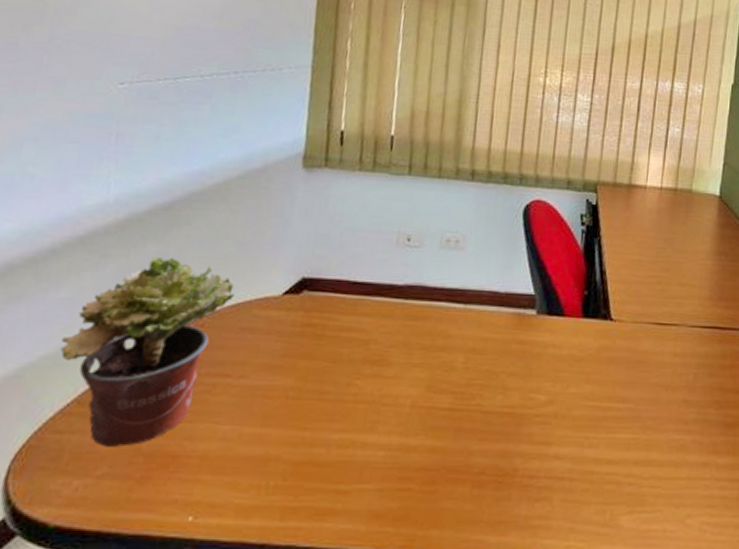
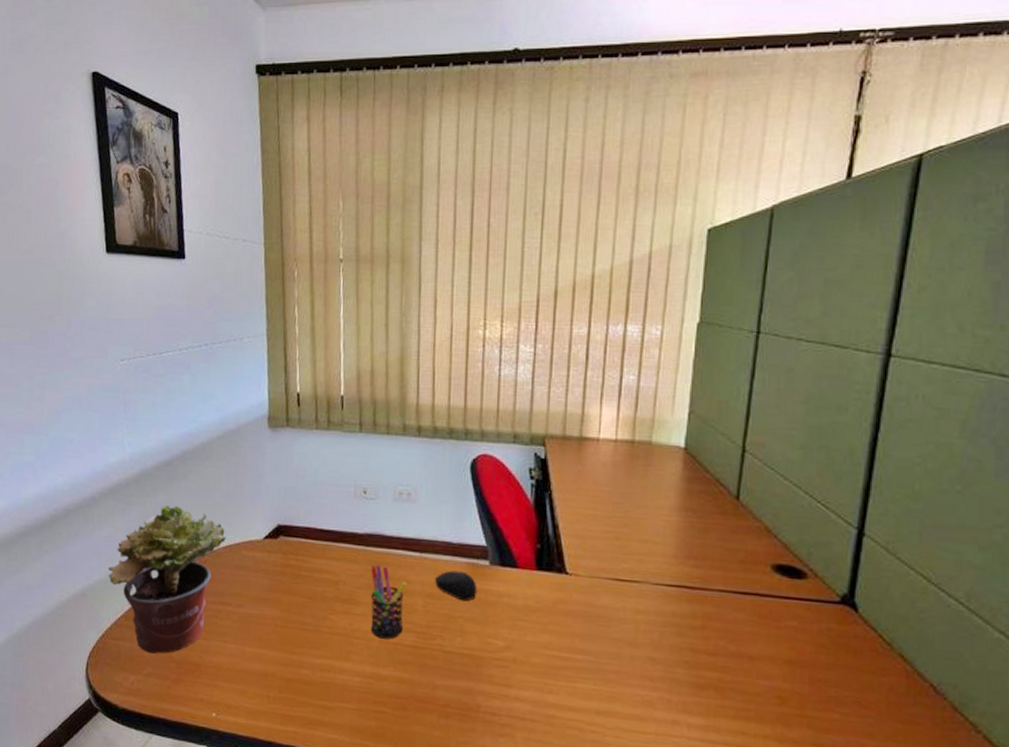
pen holder: none [402,320,448,403] -> present [371,565,407,639]
computer mouse: none [477,322,523,355] -> present [434,570,478,602]

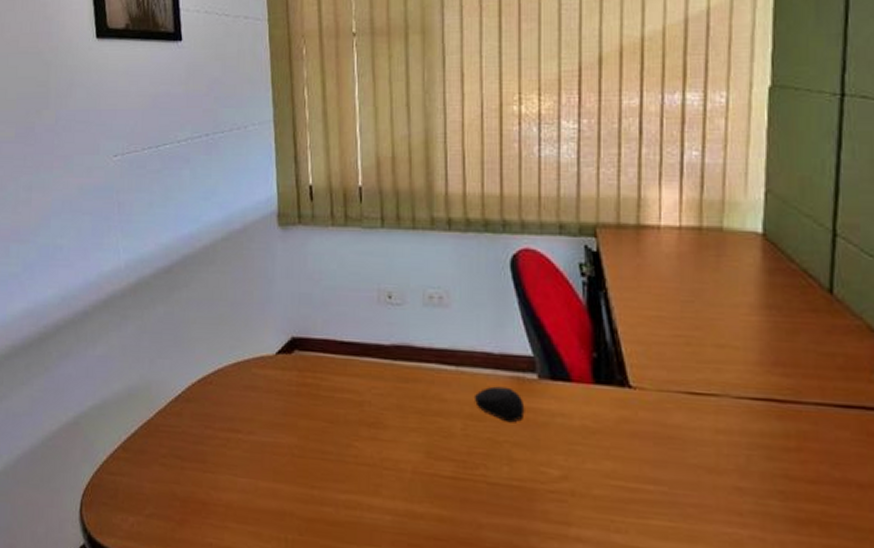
potted plant: present [108,504,227,654] -> none [102,317,235,491]
pen holder: present [371,565,407,639] -> none [400,381,443,470]

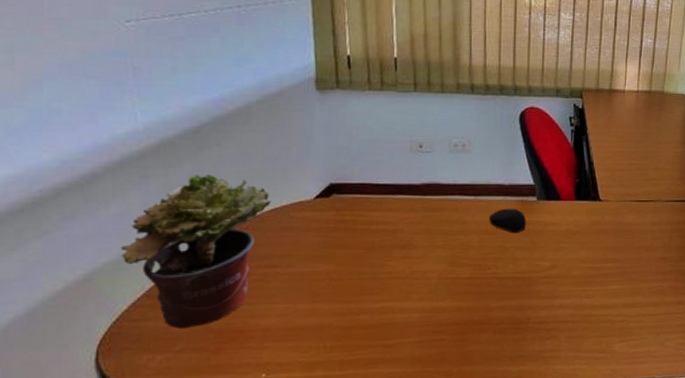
potted plant: none [102,317,235,491] -> present [120,173,272,329]

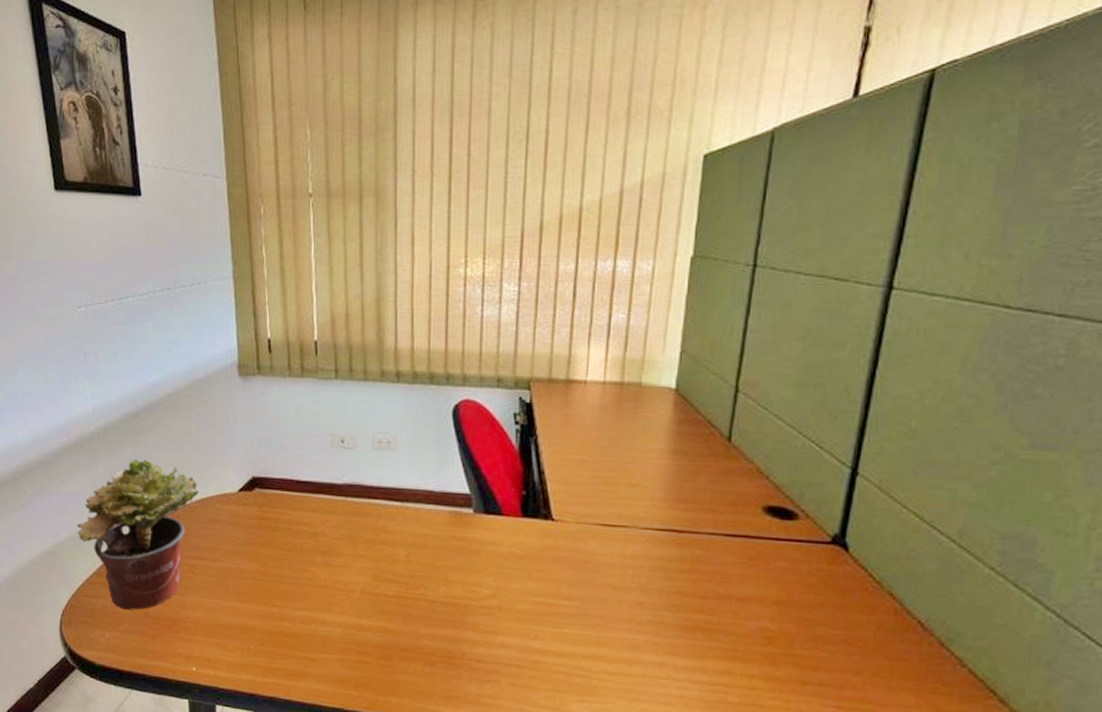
computer mouse: present [488,208,527,233] -> none [416,519,461,550]

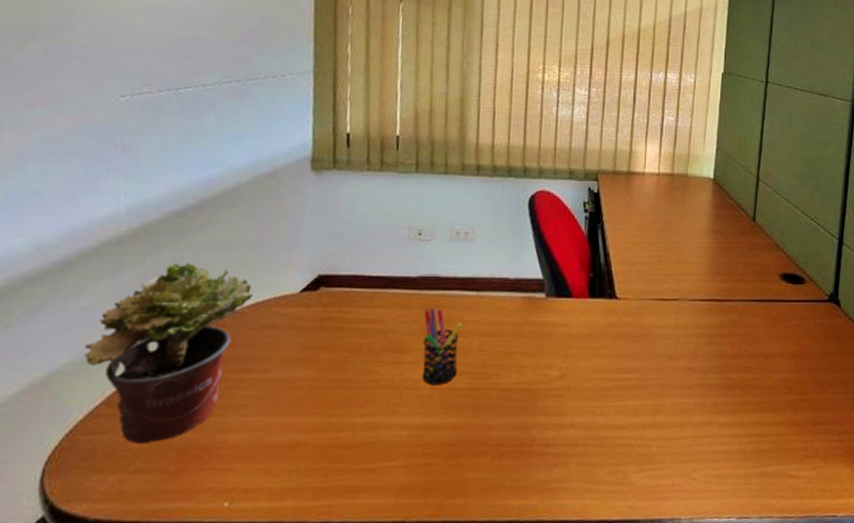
pen holder: none [351,515,389,590] -> present [422,309,463,385]

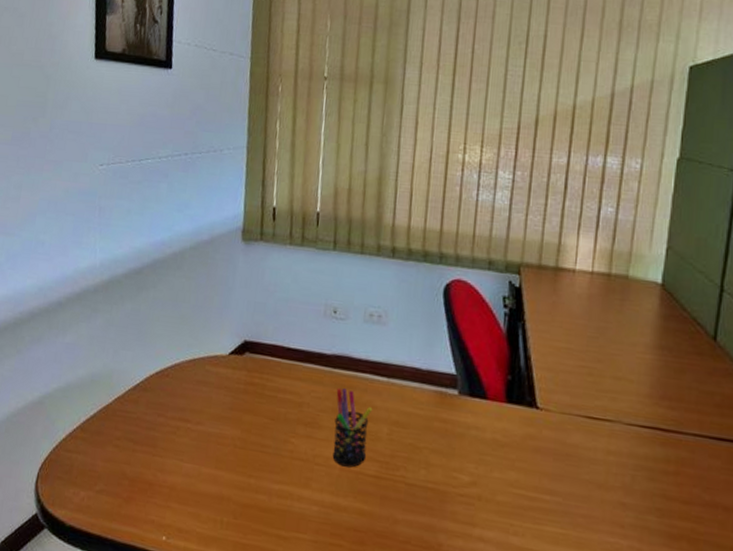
potted plant: present [84,262,254,444] -> none [68,313,192,470]

